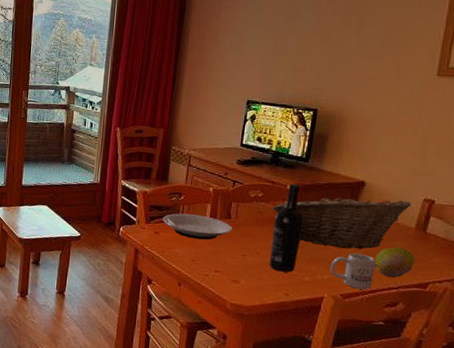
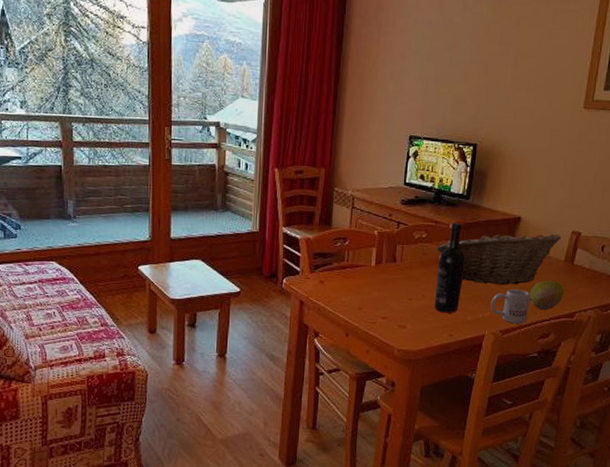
plate: present [163,213,232,240] -> none [328,260,398,286]

